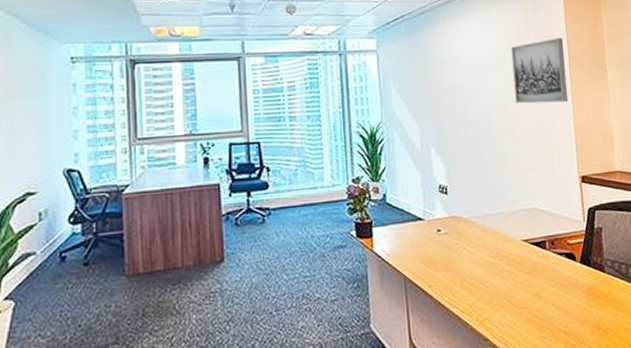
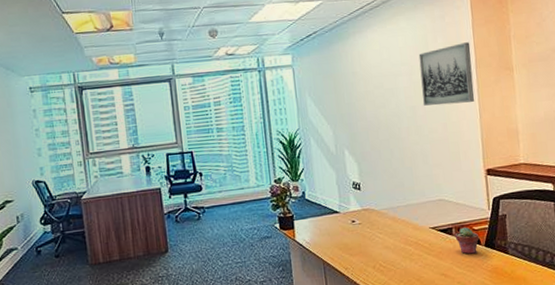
potted succulent: none [548,240,574,272] -> present [454,227,479,255]

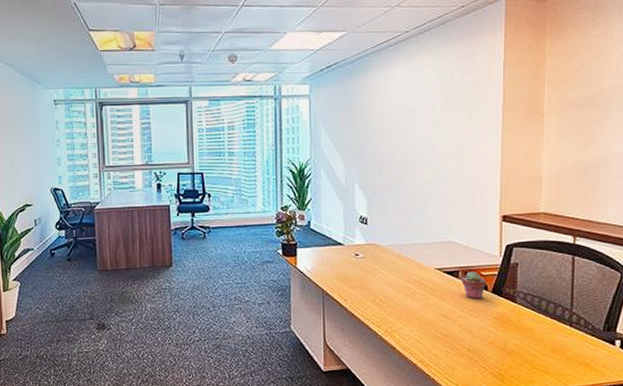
wall art: present [418,42,475,106] -> none [441,83,499,146]

